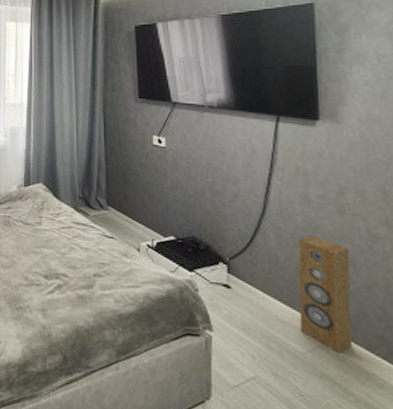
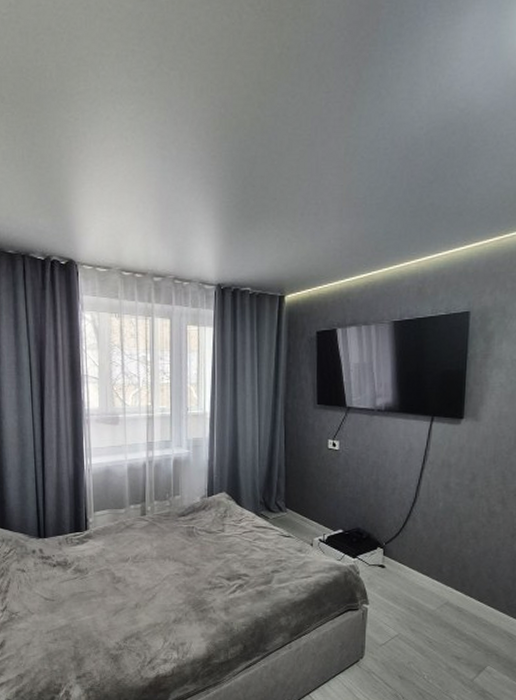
speaker: present [298,235,353,353] -> none [433,516,475,606]

